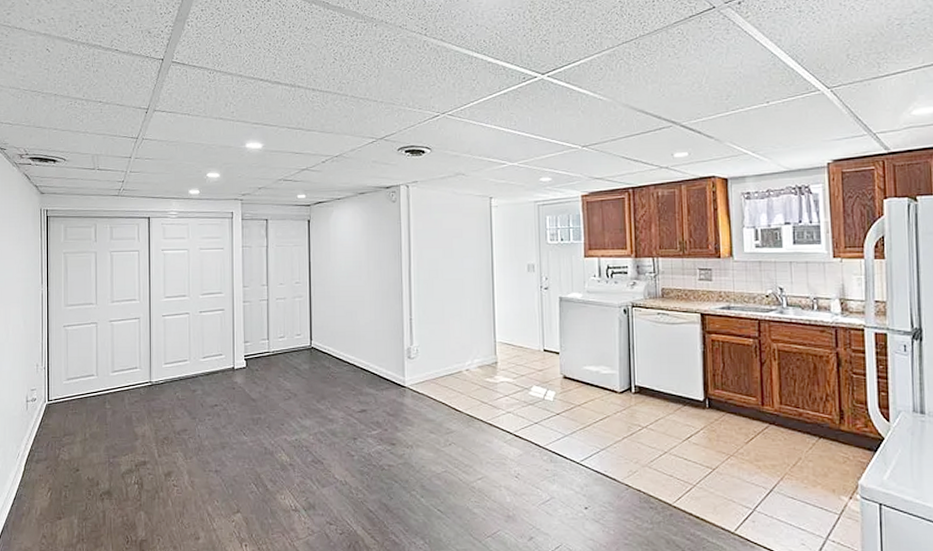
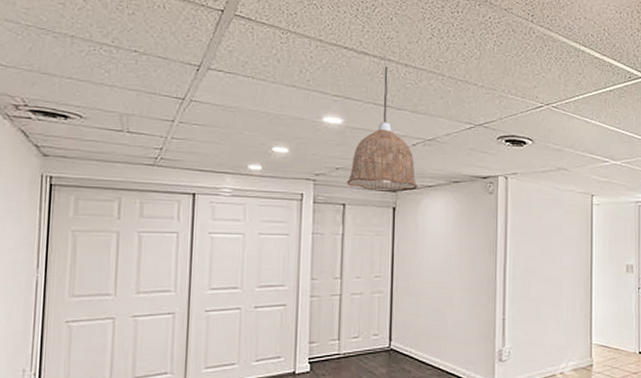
pendant lamp: none [268,93,329,206] -> present [347,67,418,192]

